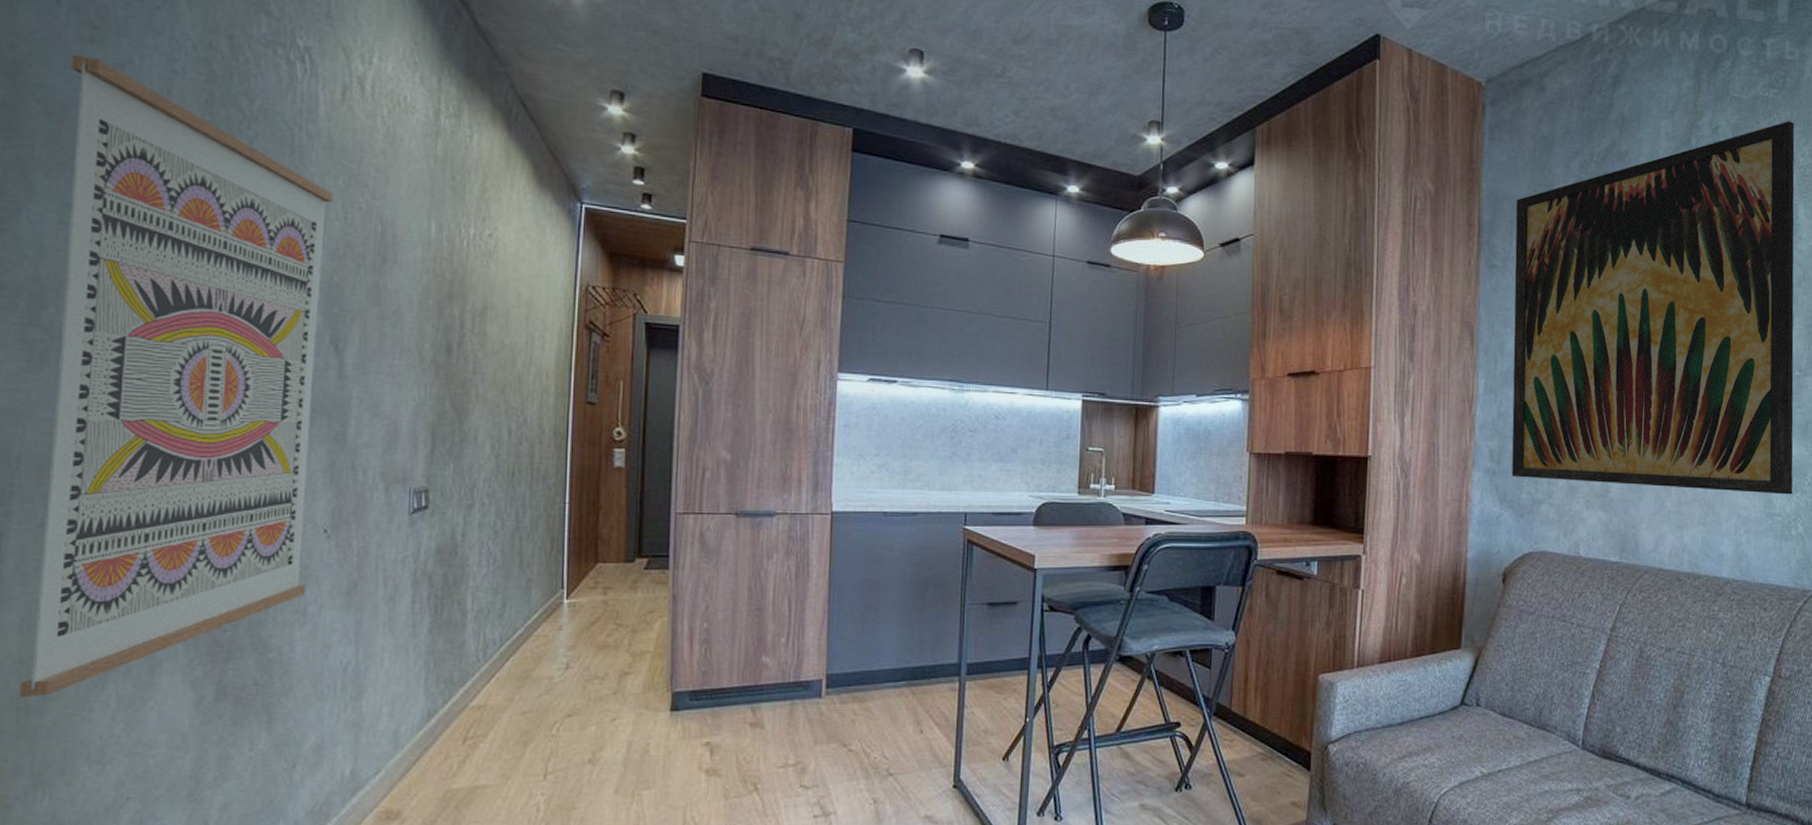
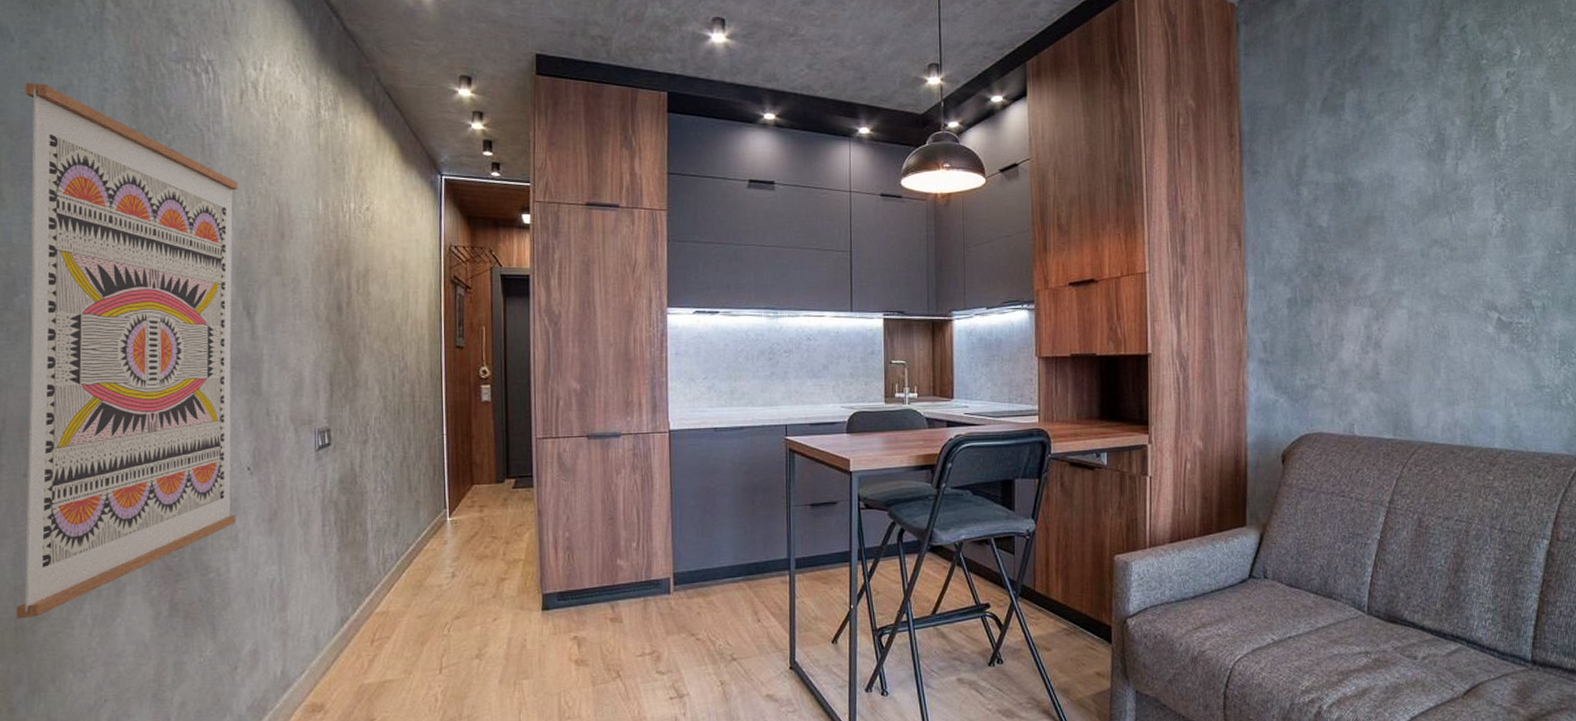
wall art: present [1512,121,1795,495] -> none [1274,14,1561,368]

